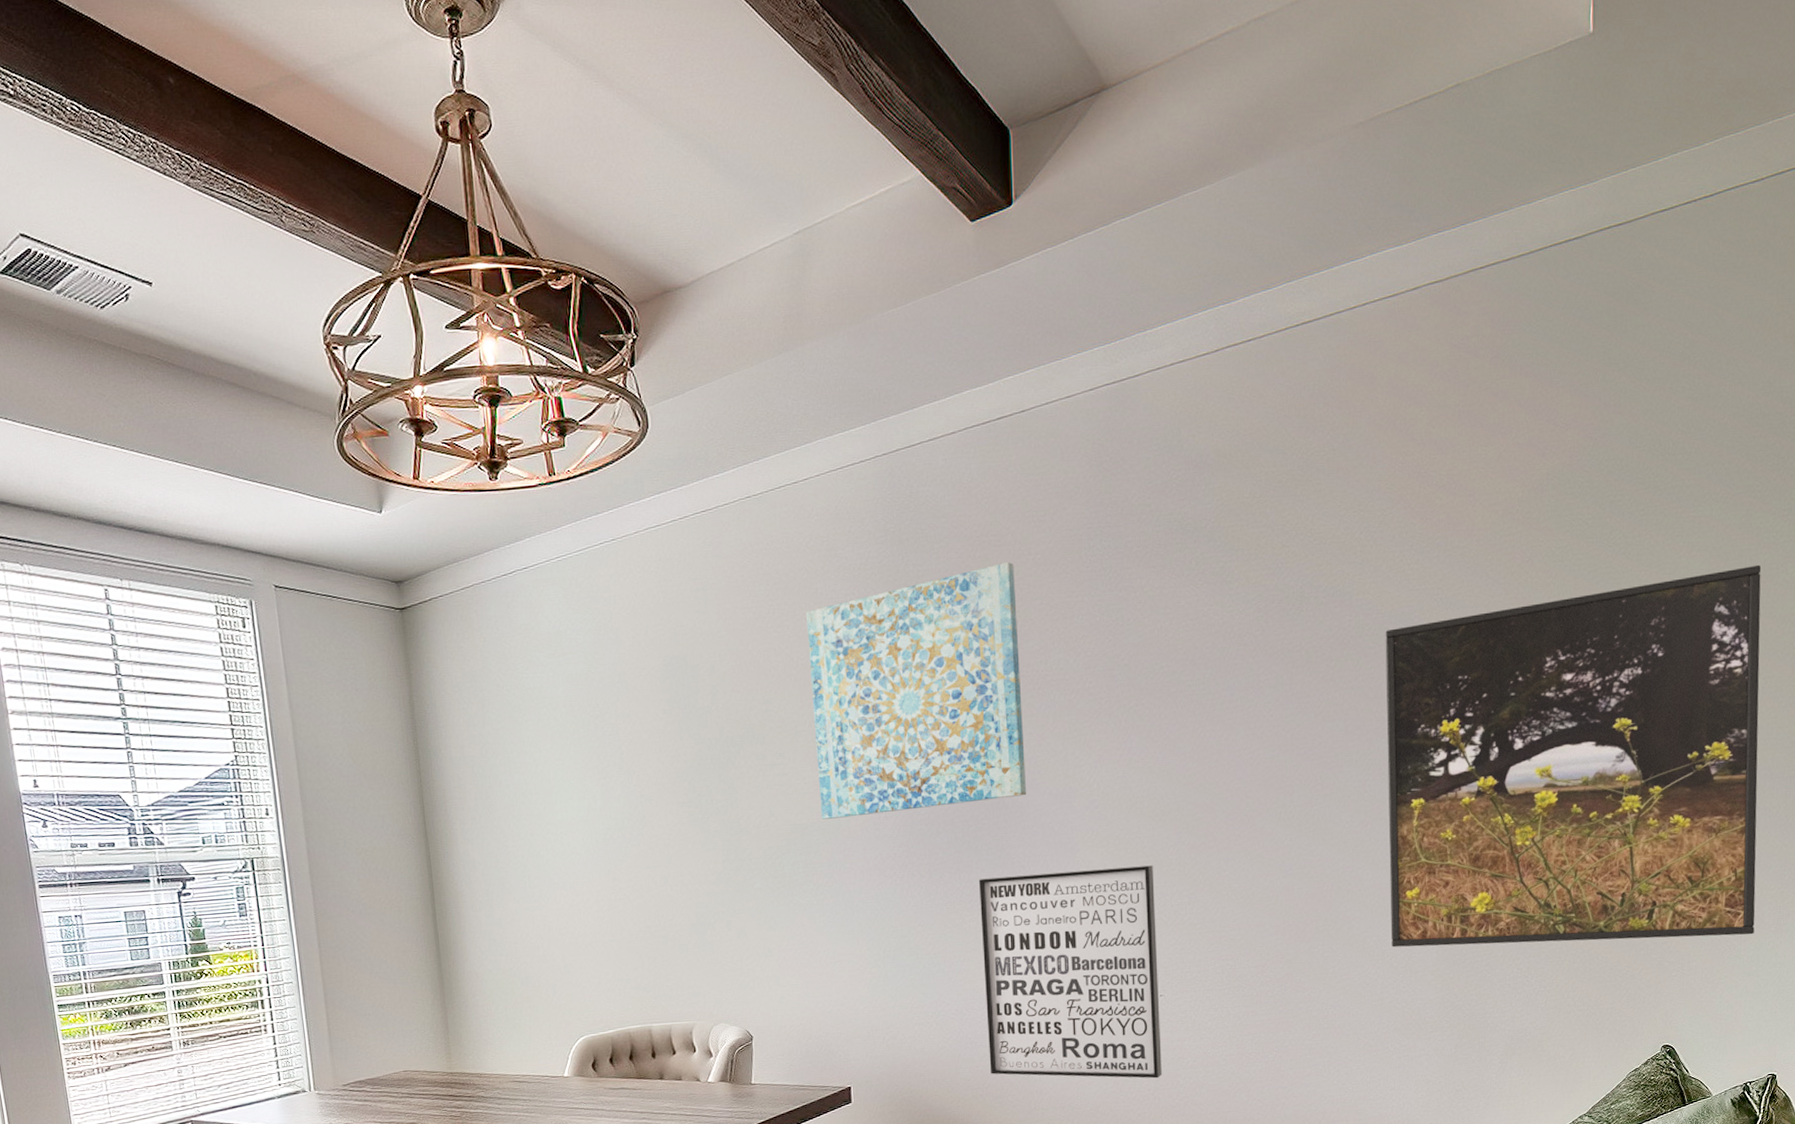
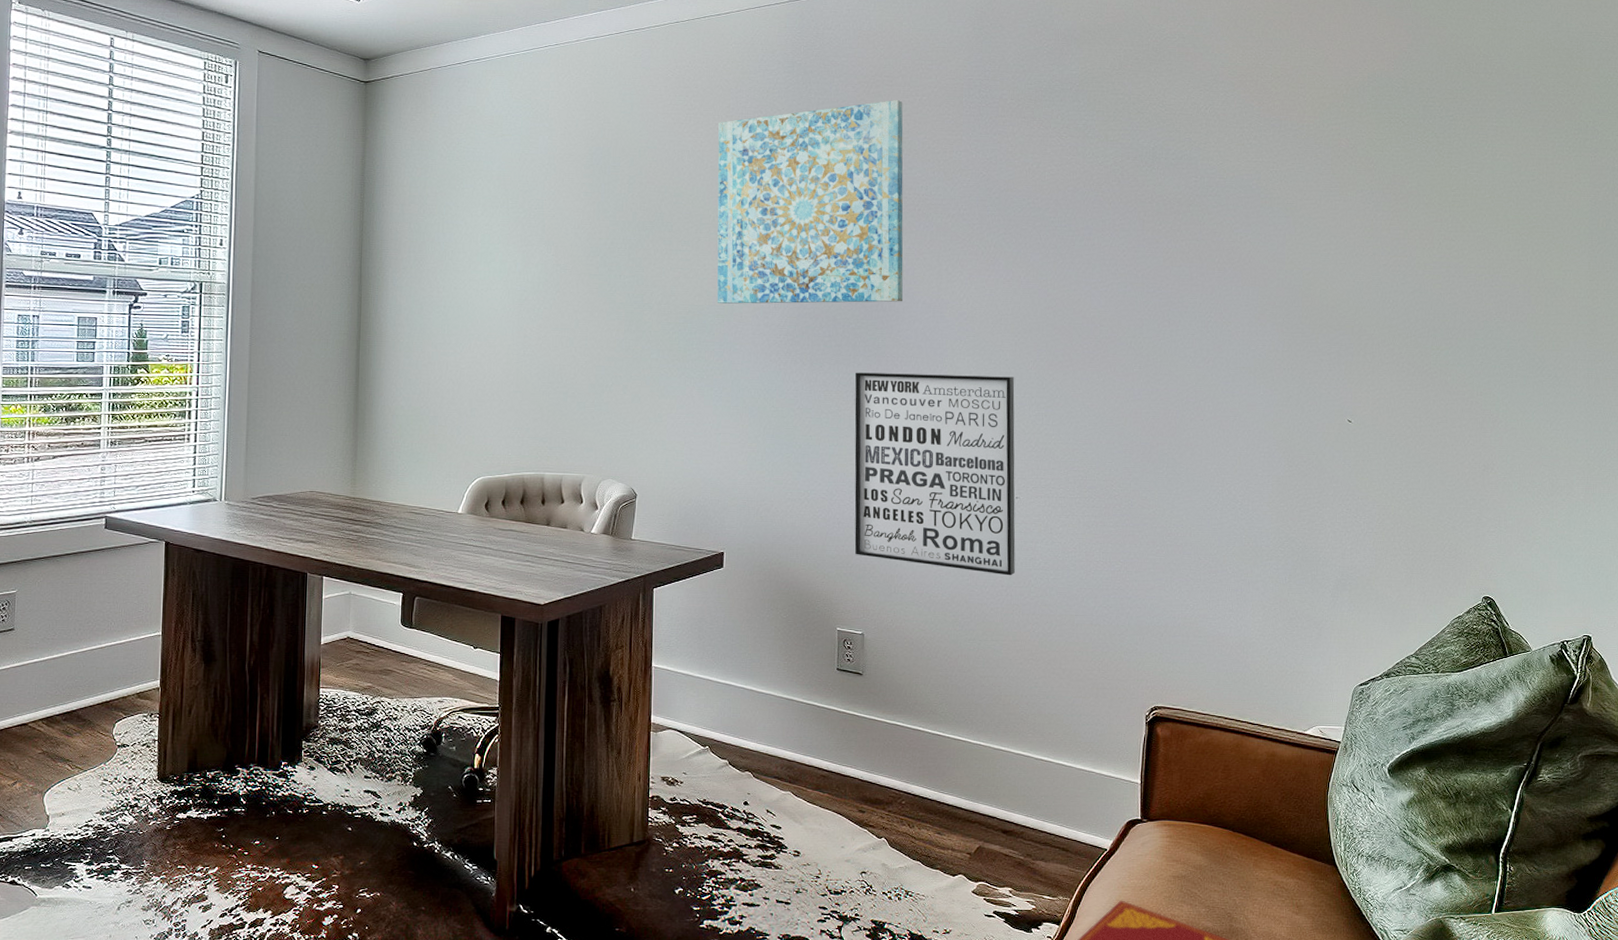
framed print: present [1385,564,1762,948] -> none [1226,172,1565,501]

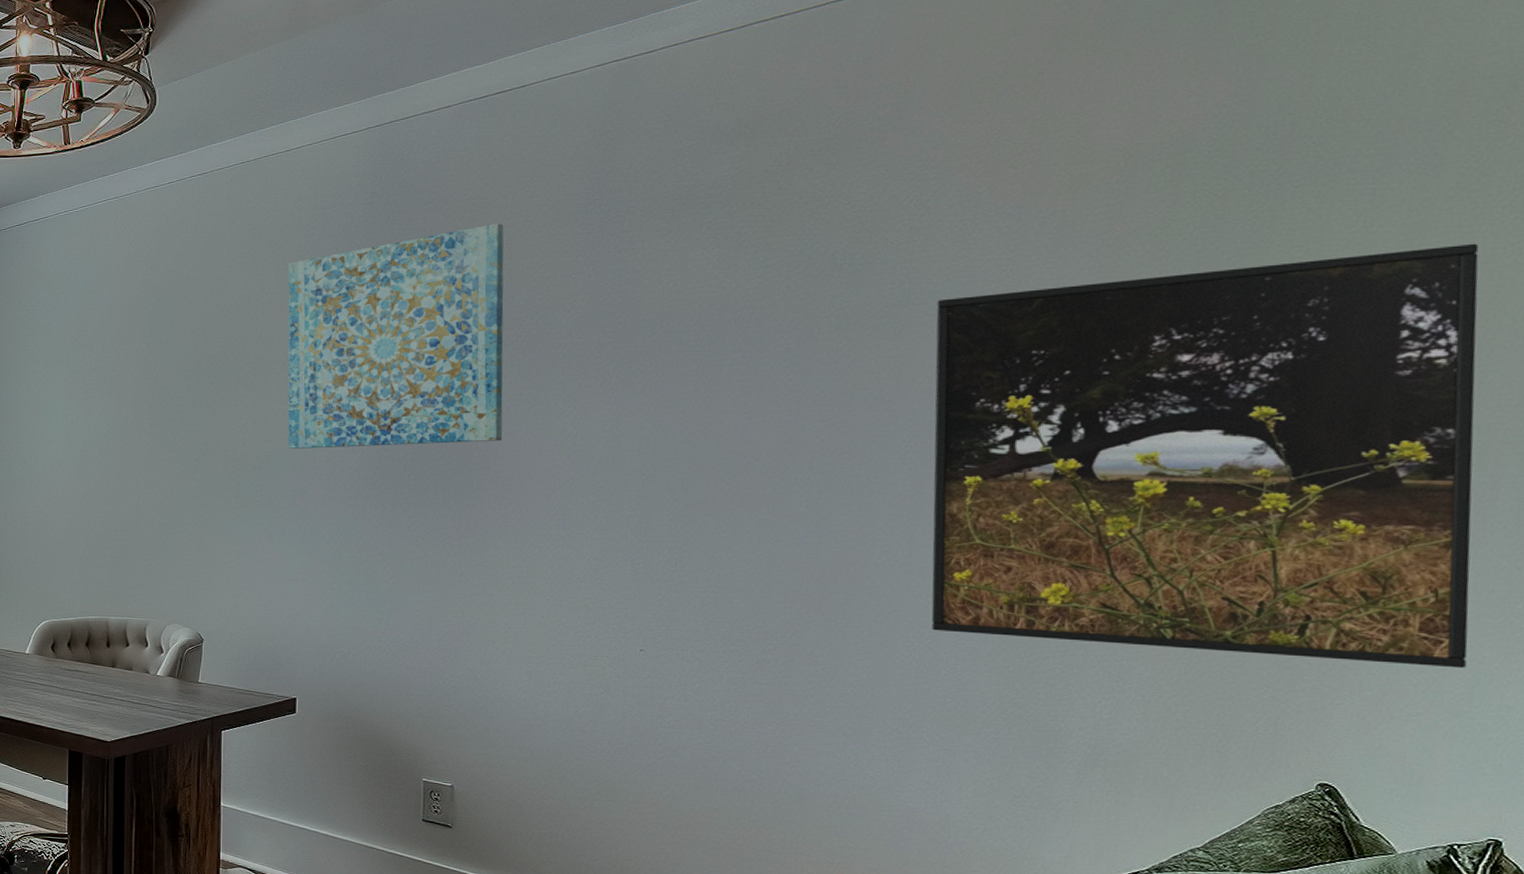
wall art: present [854,372,1016,576] -> none [443,516,641,733]
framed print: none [1226,172,1565,501] -> present [931,243,1479,669]

